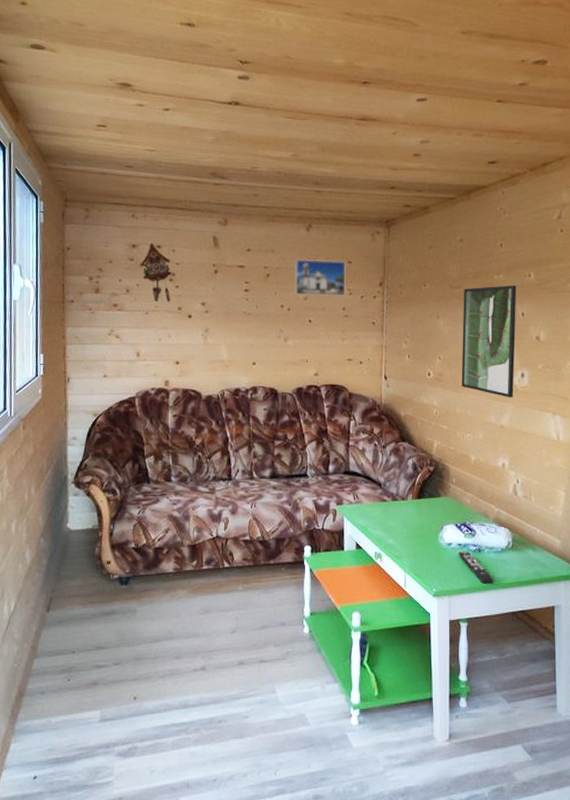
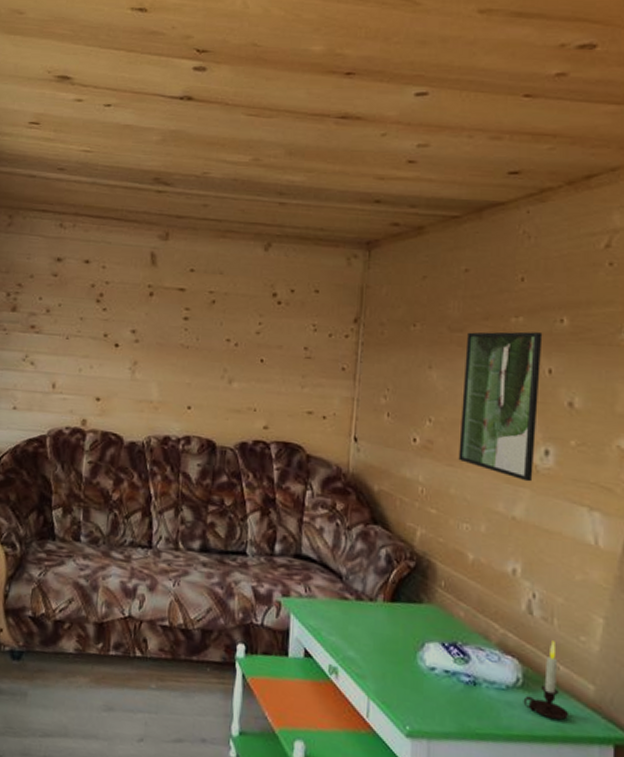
cuckoo clock: present [139,243,172,302] -> none [62,257,100,327]
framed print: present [294,258,346,296] -> none [244,283,312,333]
remote control: present [458,551,494,584] -> none [443,680,495,732]
candle: none [513,512,544,568] -> present [523,641,570,720]

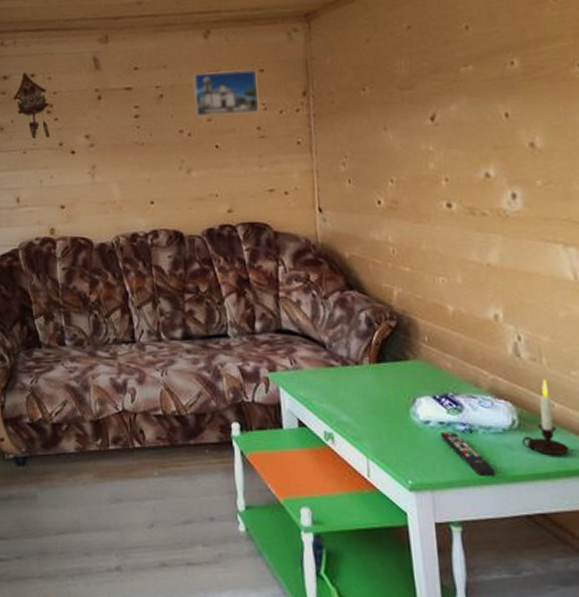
cuckoo clock: none [62,257,100,327] -> present [12,72,50,139]
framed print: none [244,283,312,333] -> present [192,70,260,116]
remote control: none [443,680,495,732] -> present [440,431,497,476]
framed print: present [458,331,543,482] -> none [418,78,503,228]

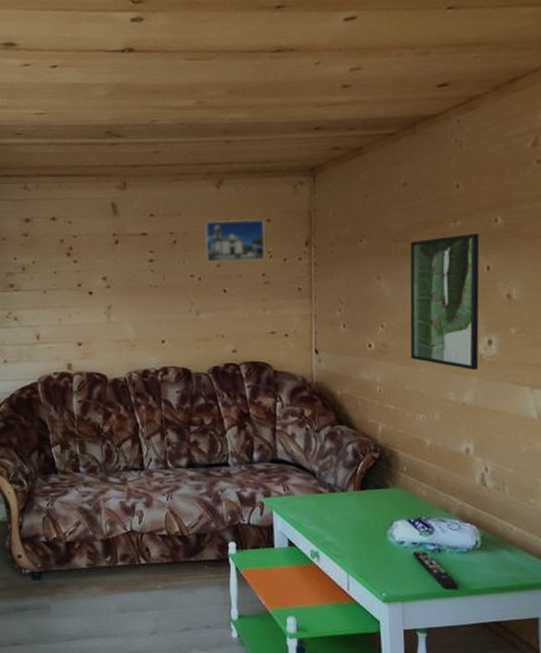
cuckoo clock: present [12,72,50,139] -> none [34,215,70,279]
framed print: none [418,78,503,228] -> present [409,233,480,370]
candle: present [521,380,570,456] -> none [482,506,524,572]

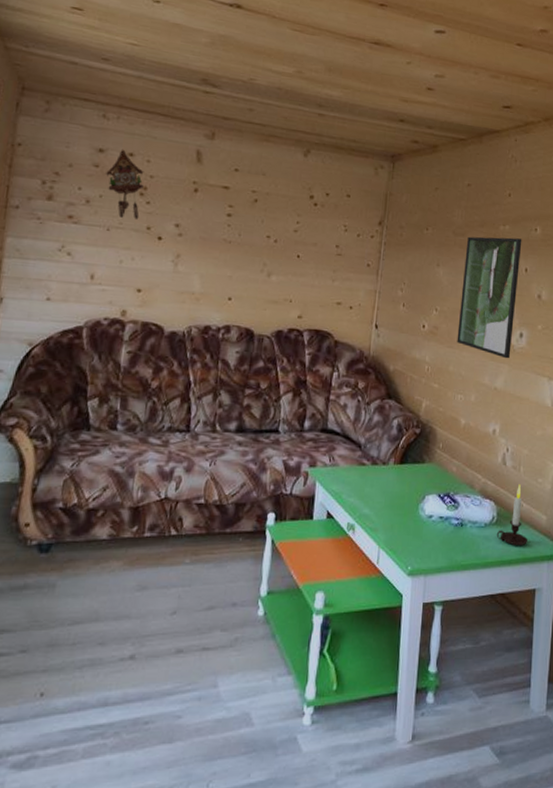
cuckoo clock: none [34,215,70,279] -> present [104,149,144,219]
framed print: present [204,219,265,262] -> none [283,185,344,233]
remote control: present [412,551,459,589] -> none [438,525,475,562]
candle: none [482,506,524,572] -> present [496,484,529,546]

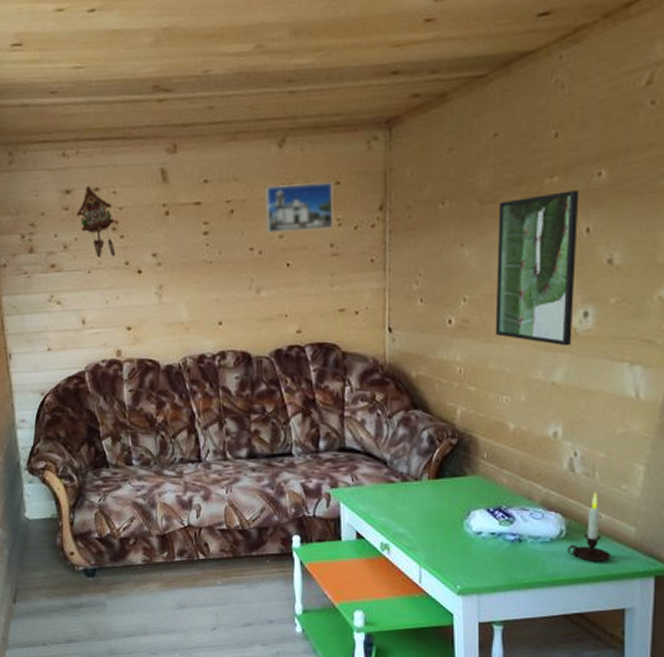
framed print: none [283,185,344,233] -> present [265,182,334,233]

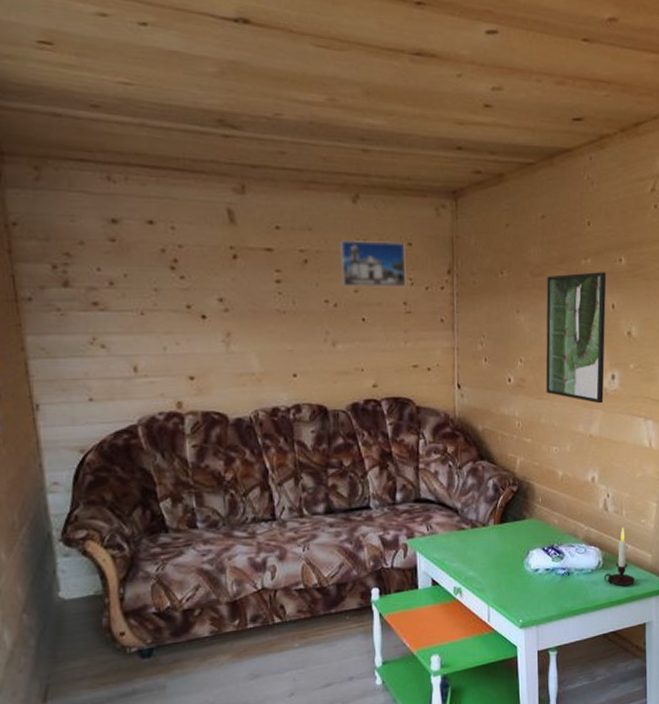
cuckoo clock: present [75,185,116,257] -> none [124,216,175,298]

